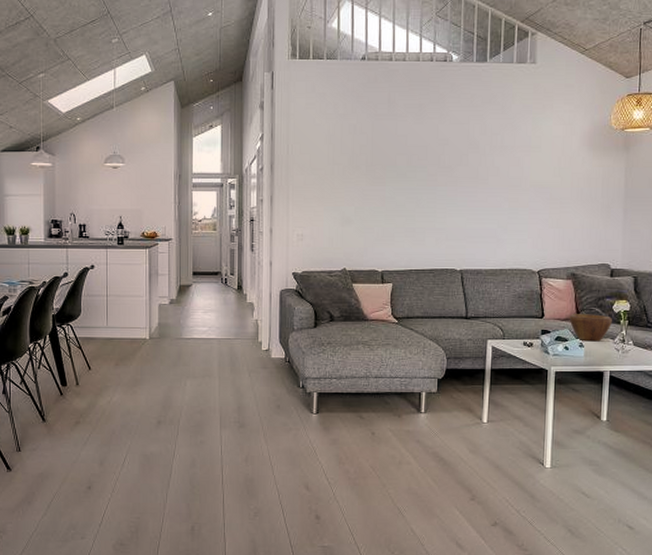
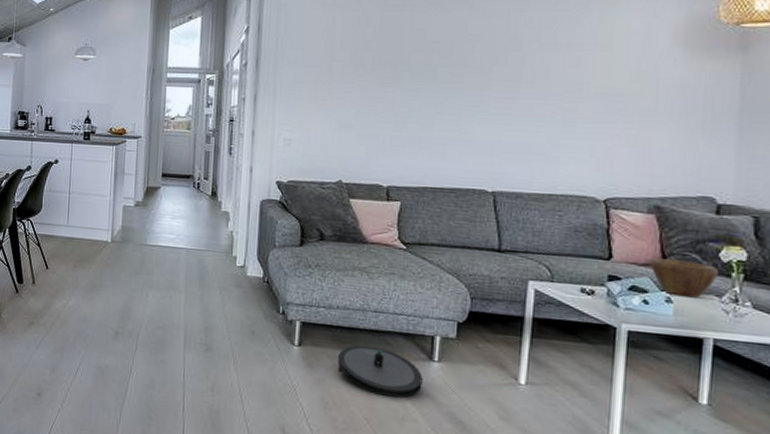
robot vacuum: none [348,406,413,446] -> present [337,344,423,398]

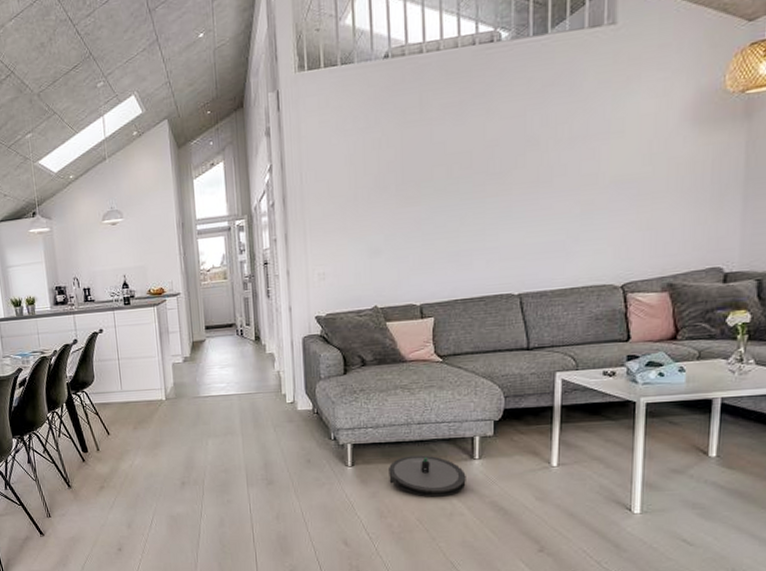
bowl: present [650,258,718,298] -> none [664,330,725,365]

